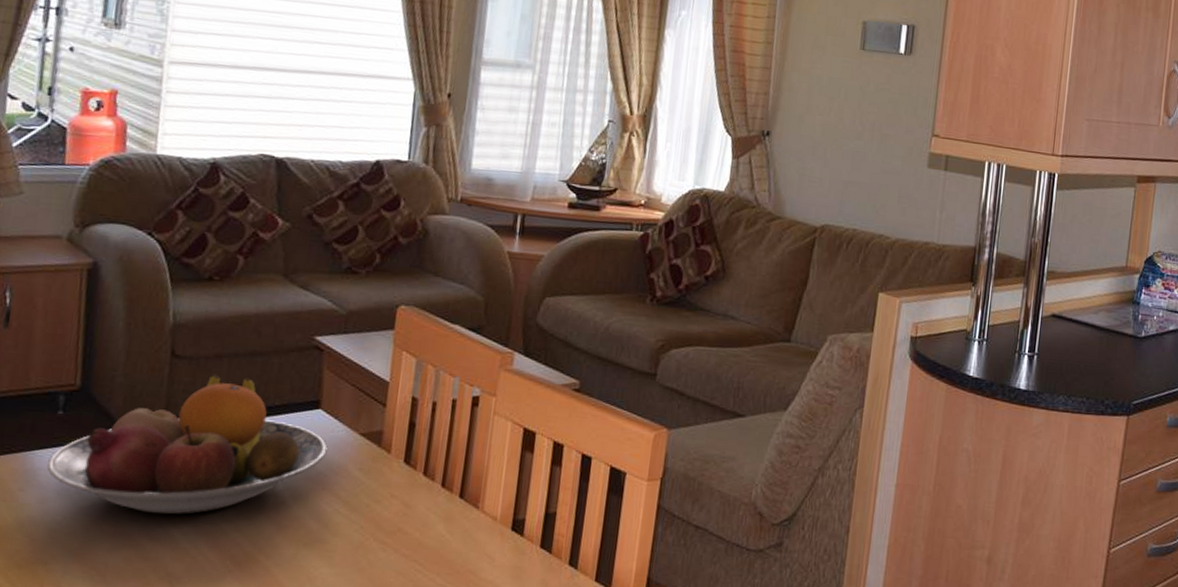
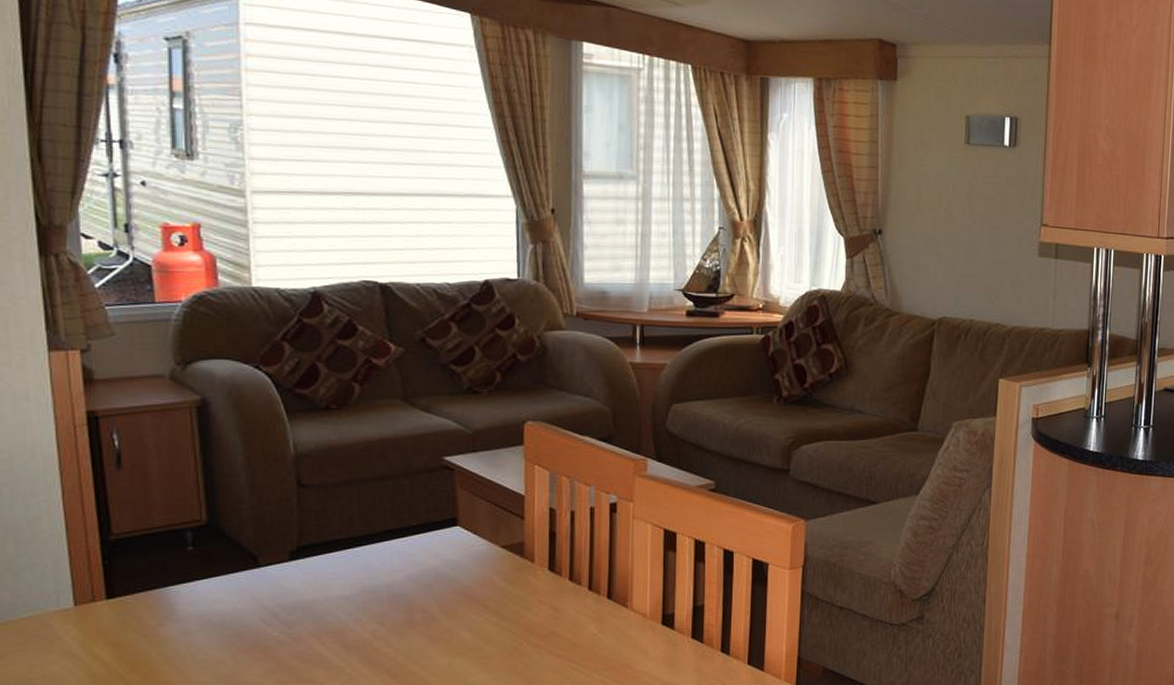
fruit bowl: present [47,374,328,515] -> none [185,500,470,637]

